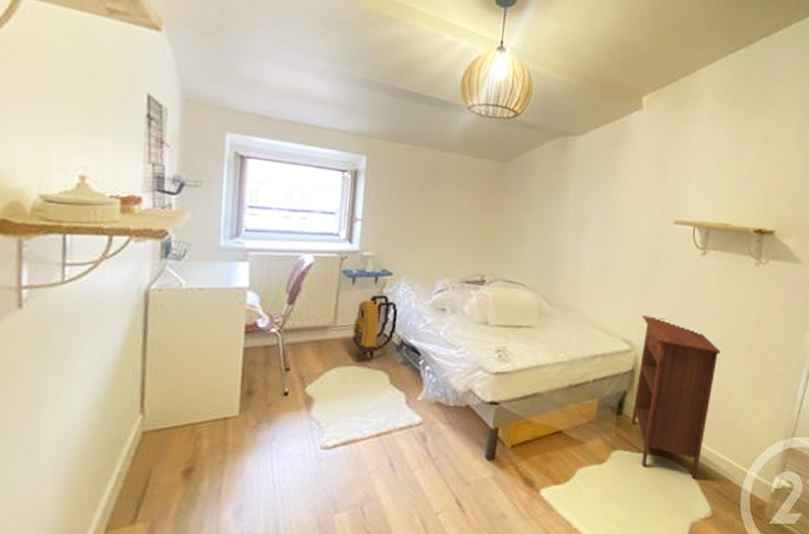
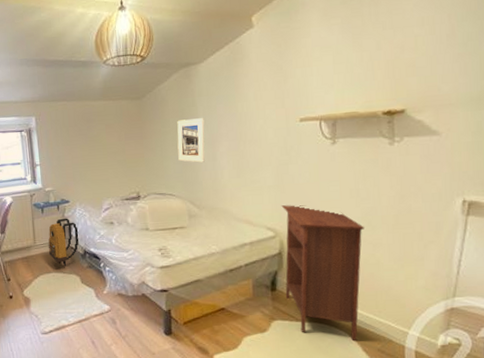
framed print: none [538,196,574,252] -> present [177,118,205,163]

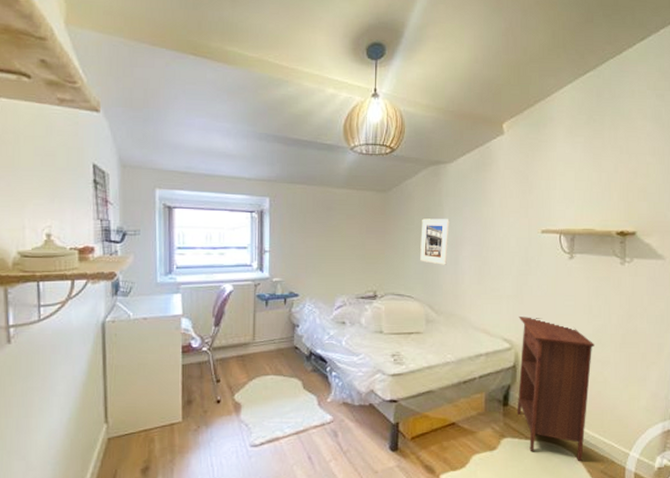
backpack: present [47,218,79,267] -> none [268,313,306,369]

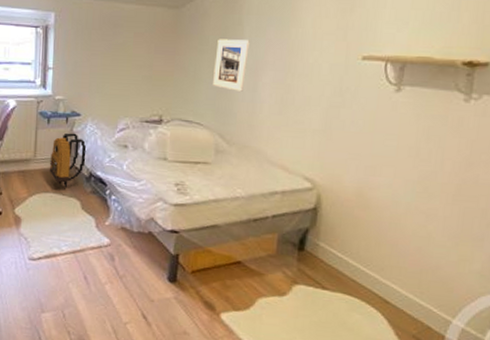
backpack: none [268,313,306,369] -> present [49,133,87,188]
nightstand: present [517,317,594,461] -> none [314,154,419,321]

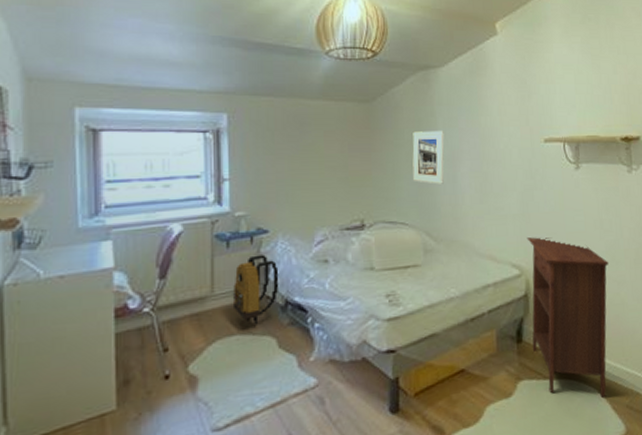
nightstand: none [314,154,419,321] -> present [527,237,609,397]

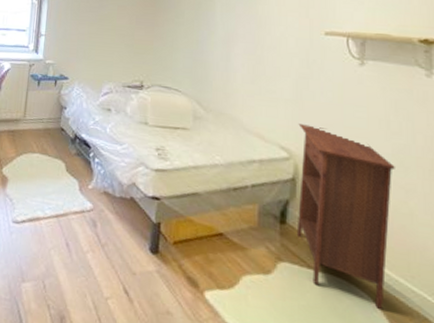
backpack: present [232,254,279,325] -> none [37,95,73,149]
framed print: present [412,131,445,184] -> none [189,13,221,61]

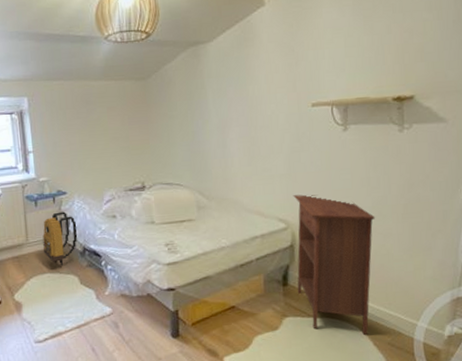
backpack: none [37,95,73,149] -> present [42,211,78,266]

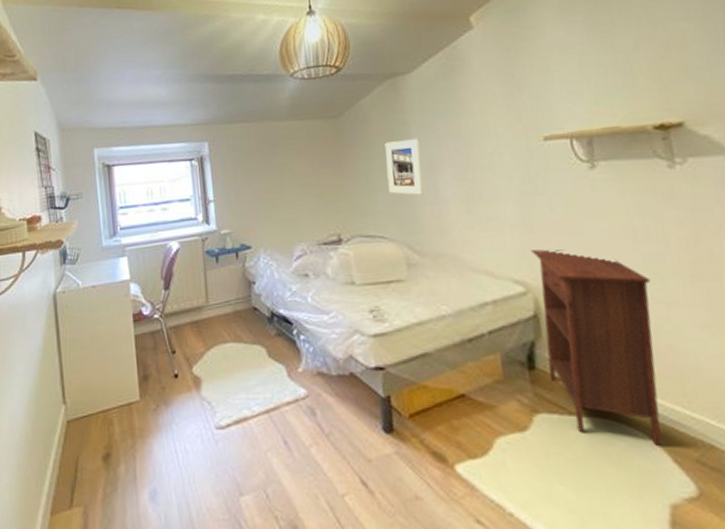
backpack: present [42,211,78,266] -> none [224,269,264,334]
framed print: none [185,101,215,150] -> present [384,139,423,195]

